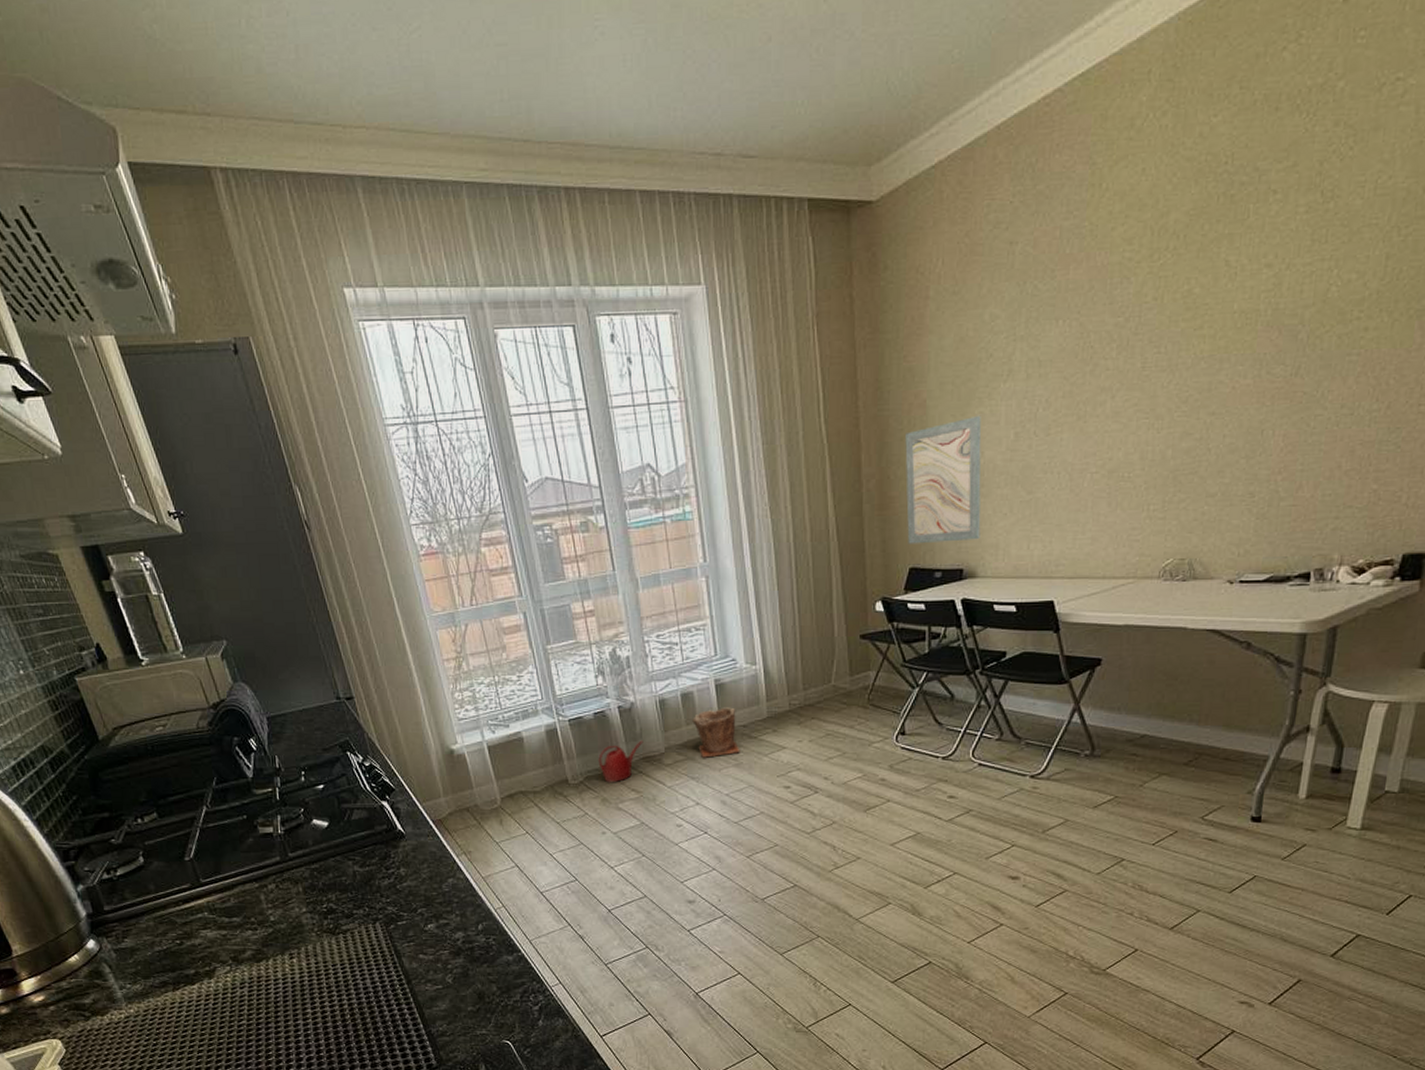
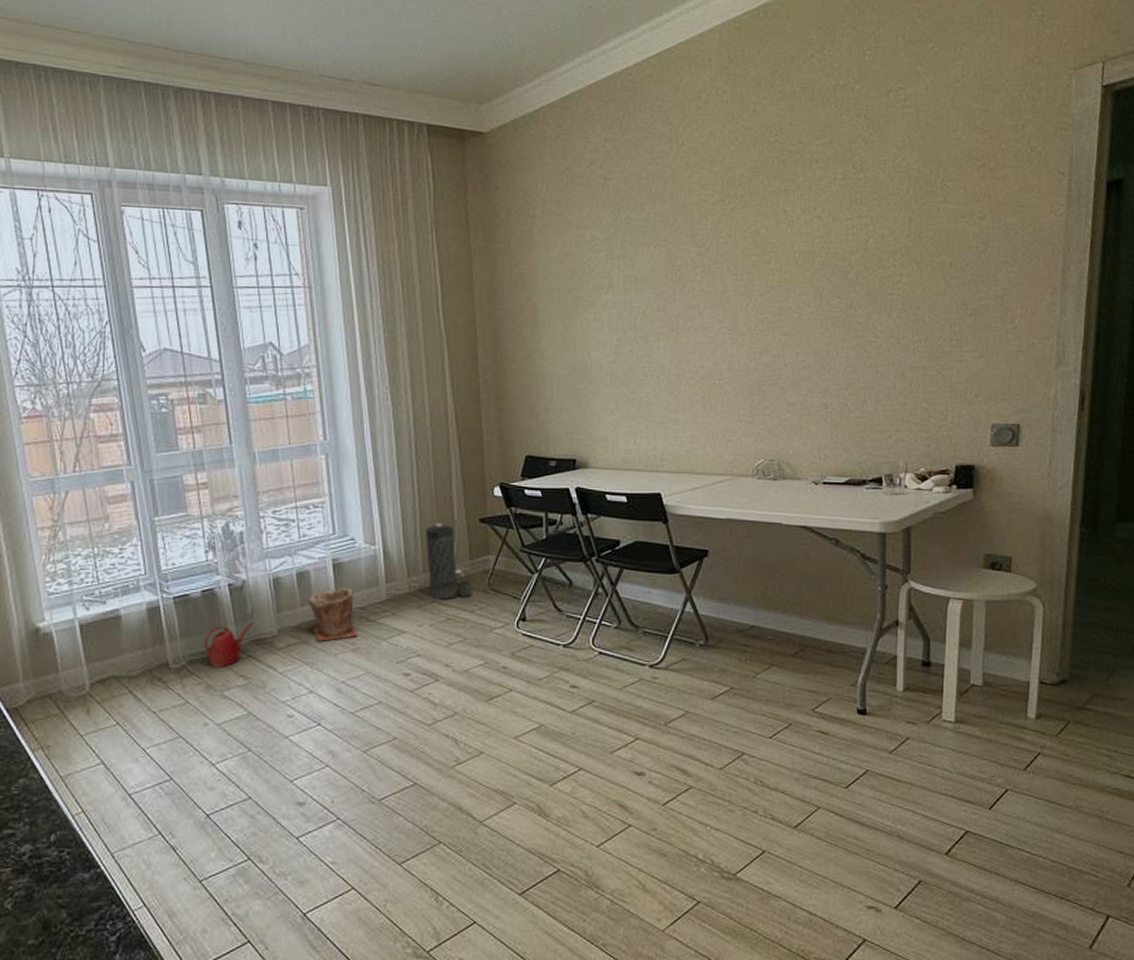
canister: none [805,641,852,716] -> present [425,523,472,600]
wall art: present [905,415,982,544] -> none [518,320,590,434]

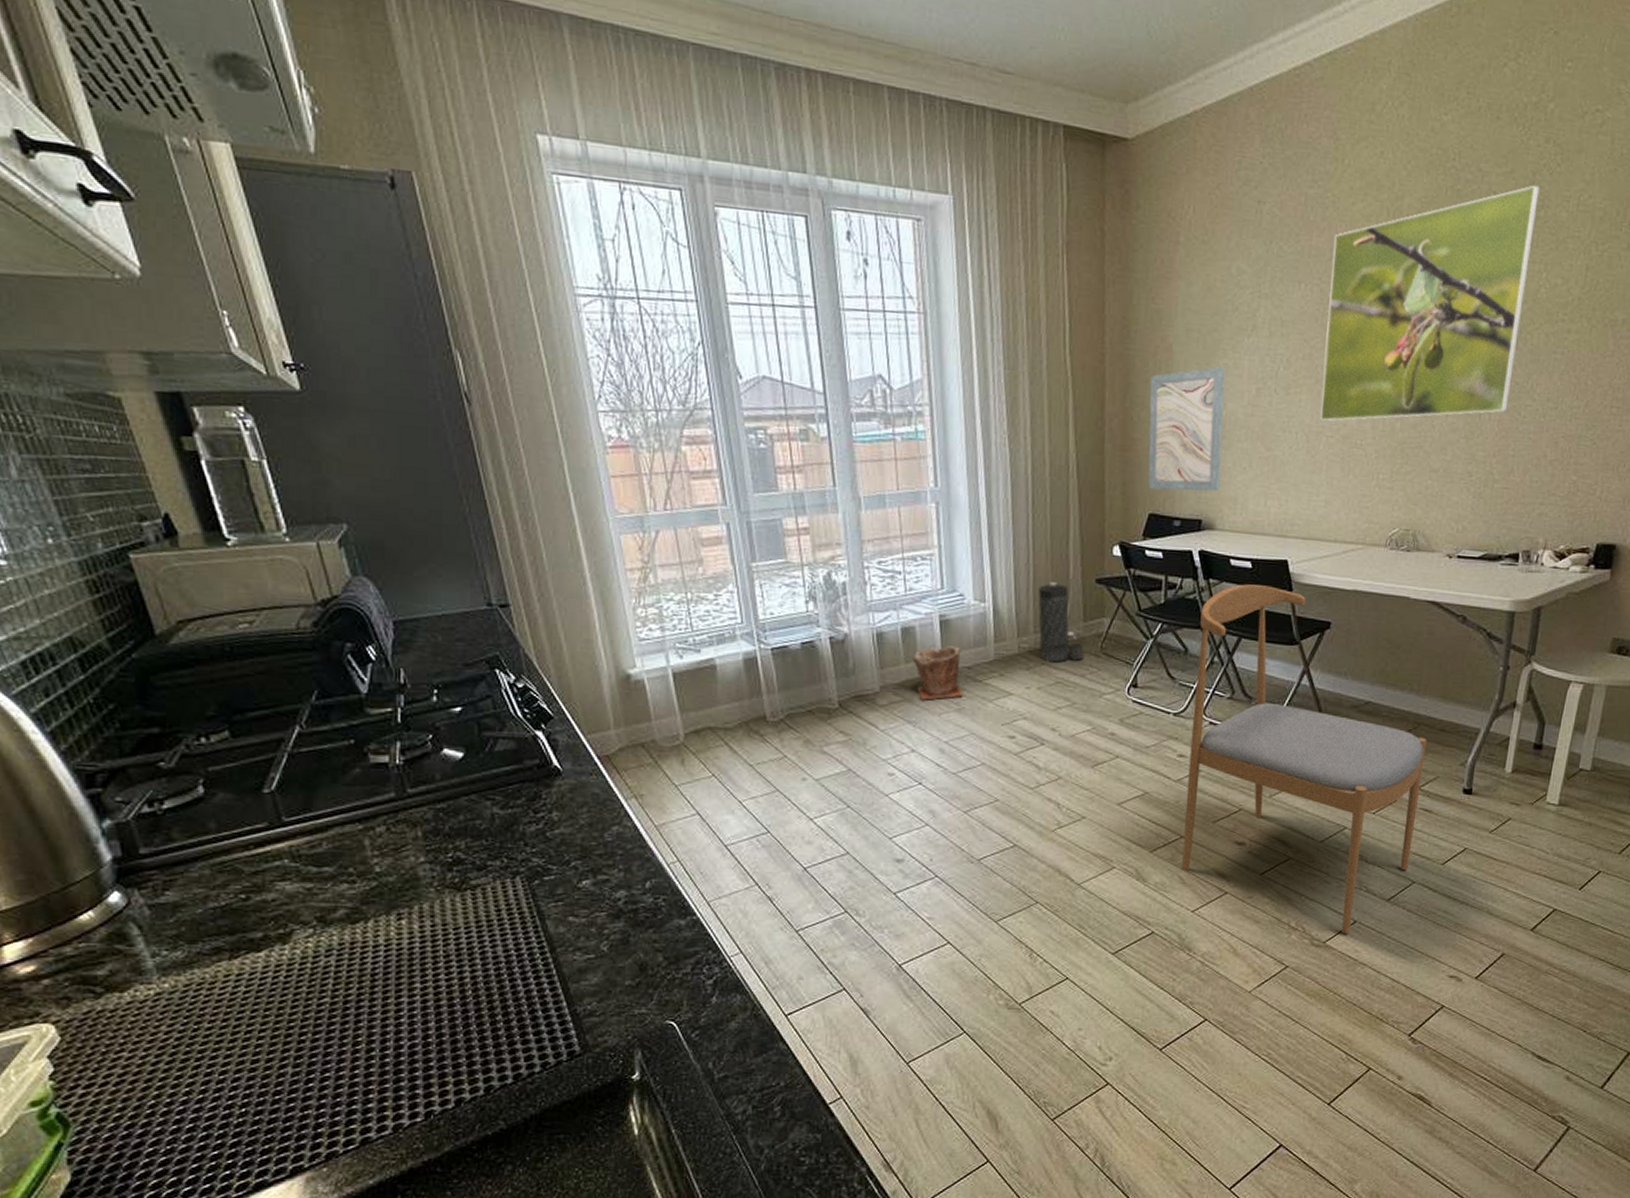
watering can: present [204,621,255,668] -> none [803,676,856,723]
wall art: none [518,320,590,434] -> present [1148,366,1225,492]
dining chair: none [582,517,815,865] -> present [1182,584,1427,934]
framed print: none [675,152,857,365] -> present [1320,185,1540,422]

